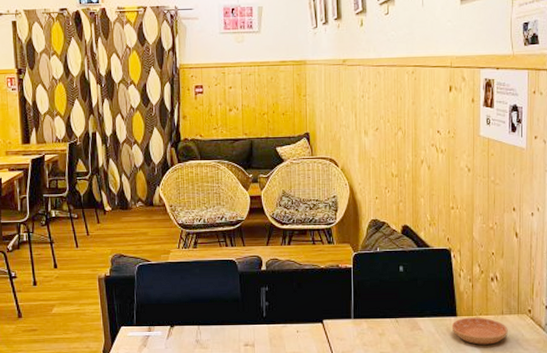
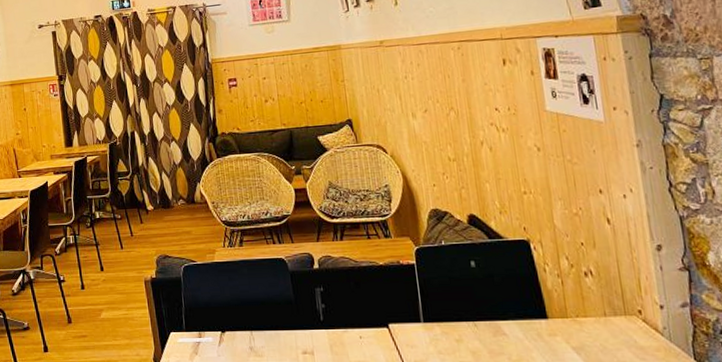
saucer: present [451,317,508,345] -> none [542,319,616,353]

